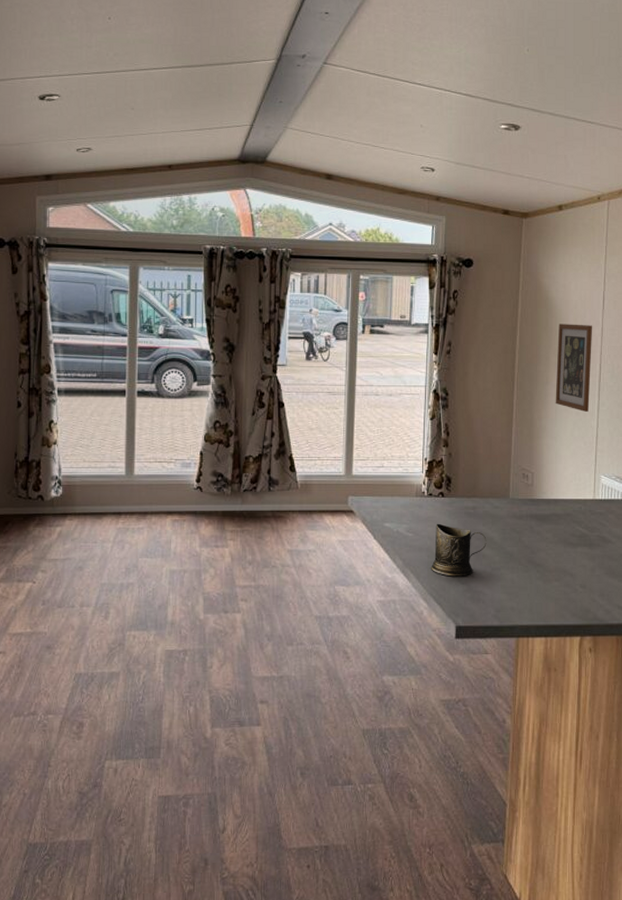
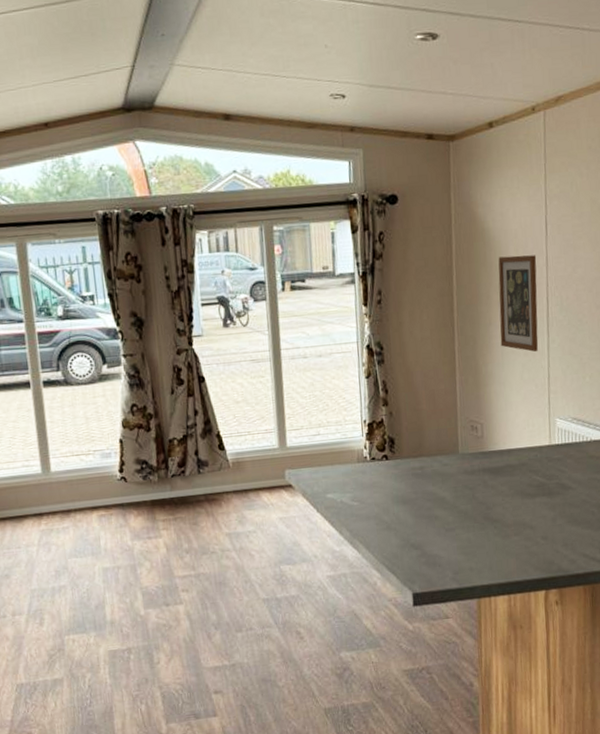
mug: present [431,523,487,577] -> none [380,488,439,543]

